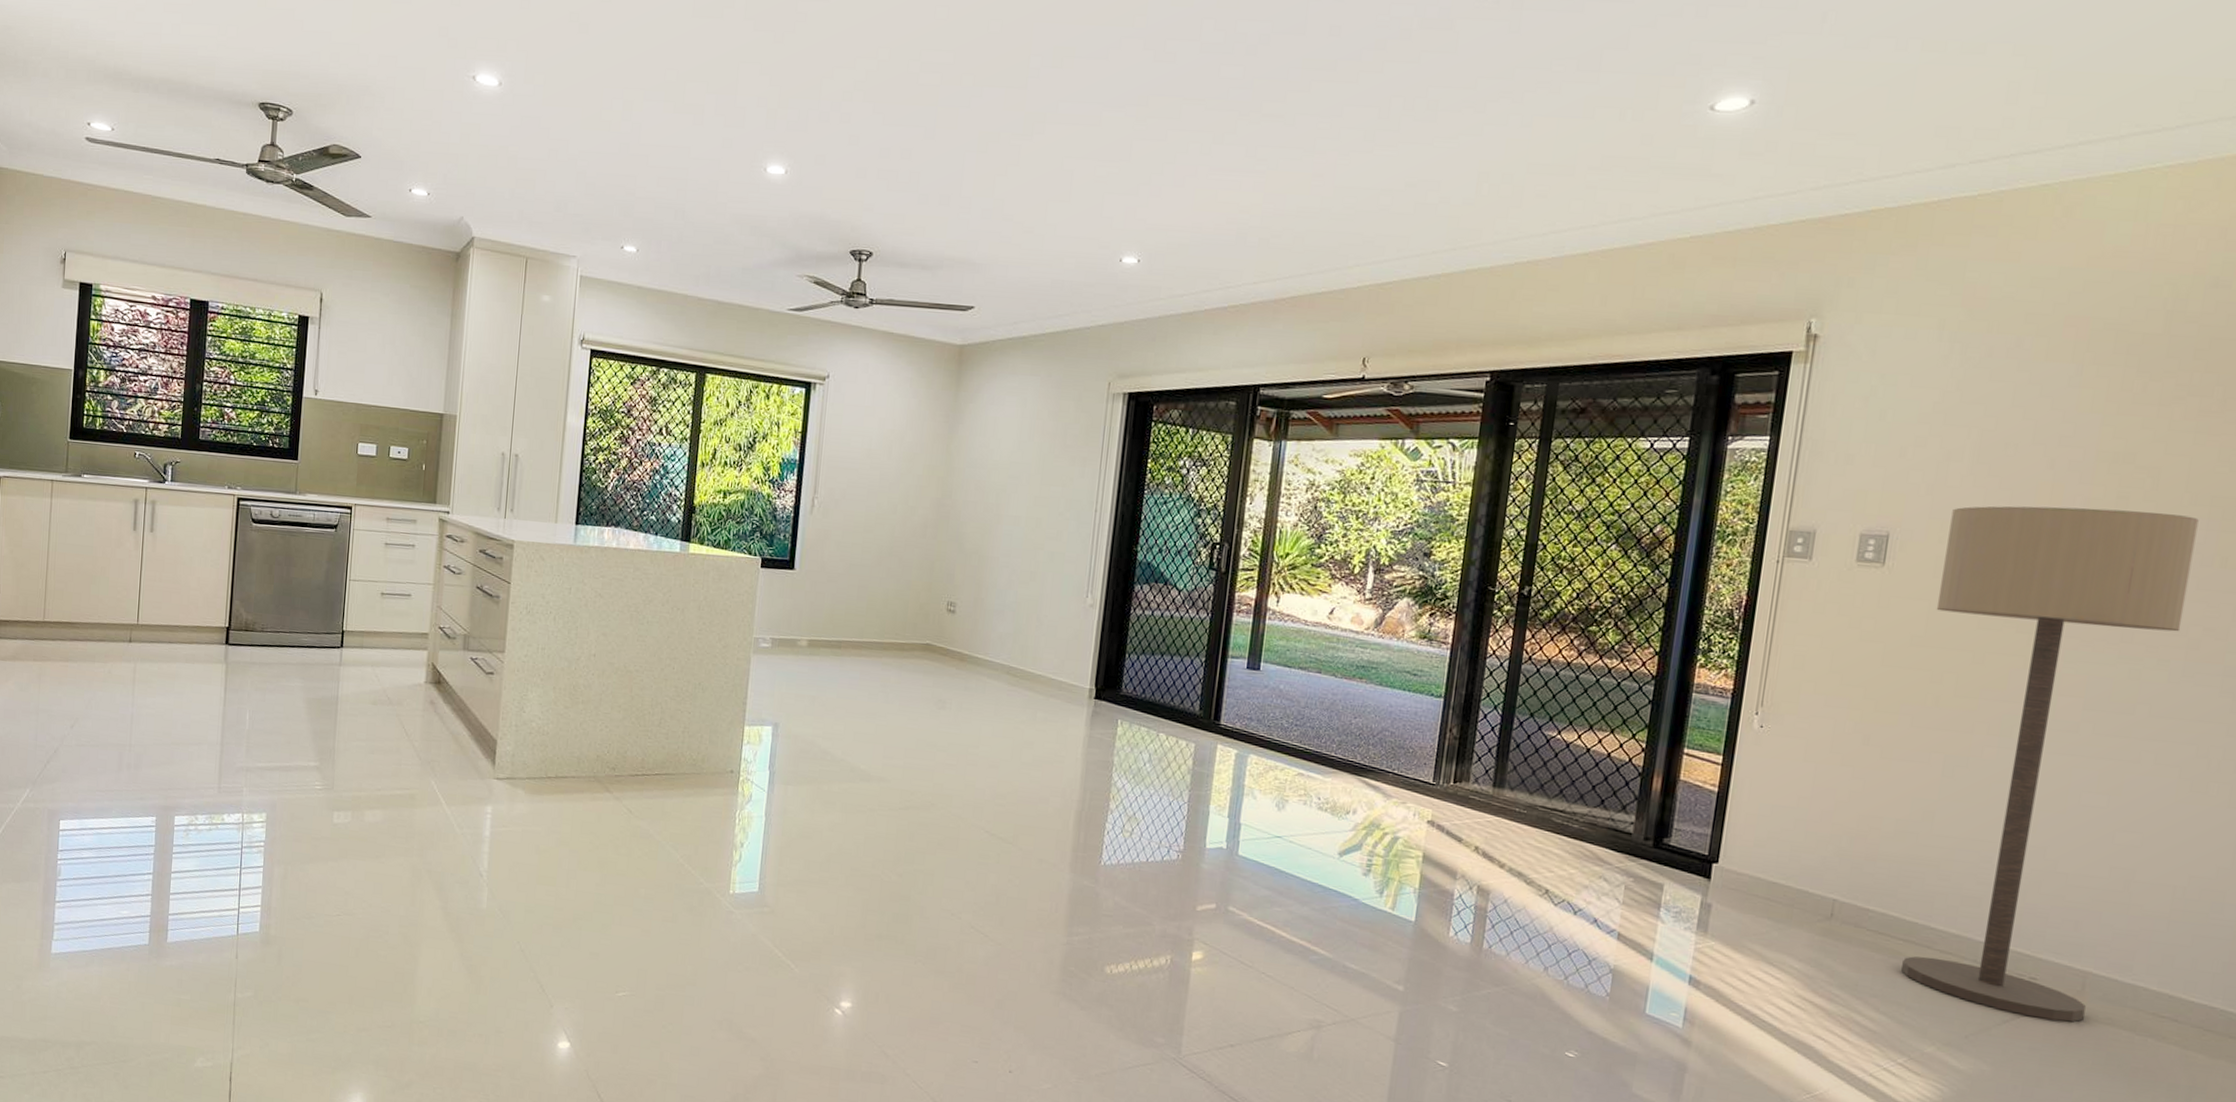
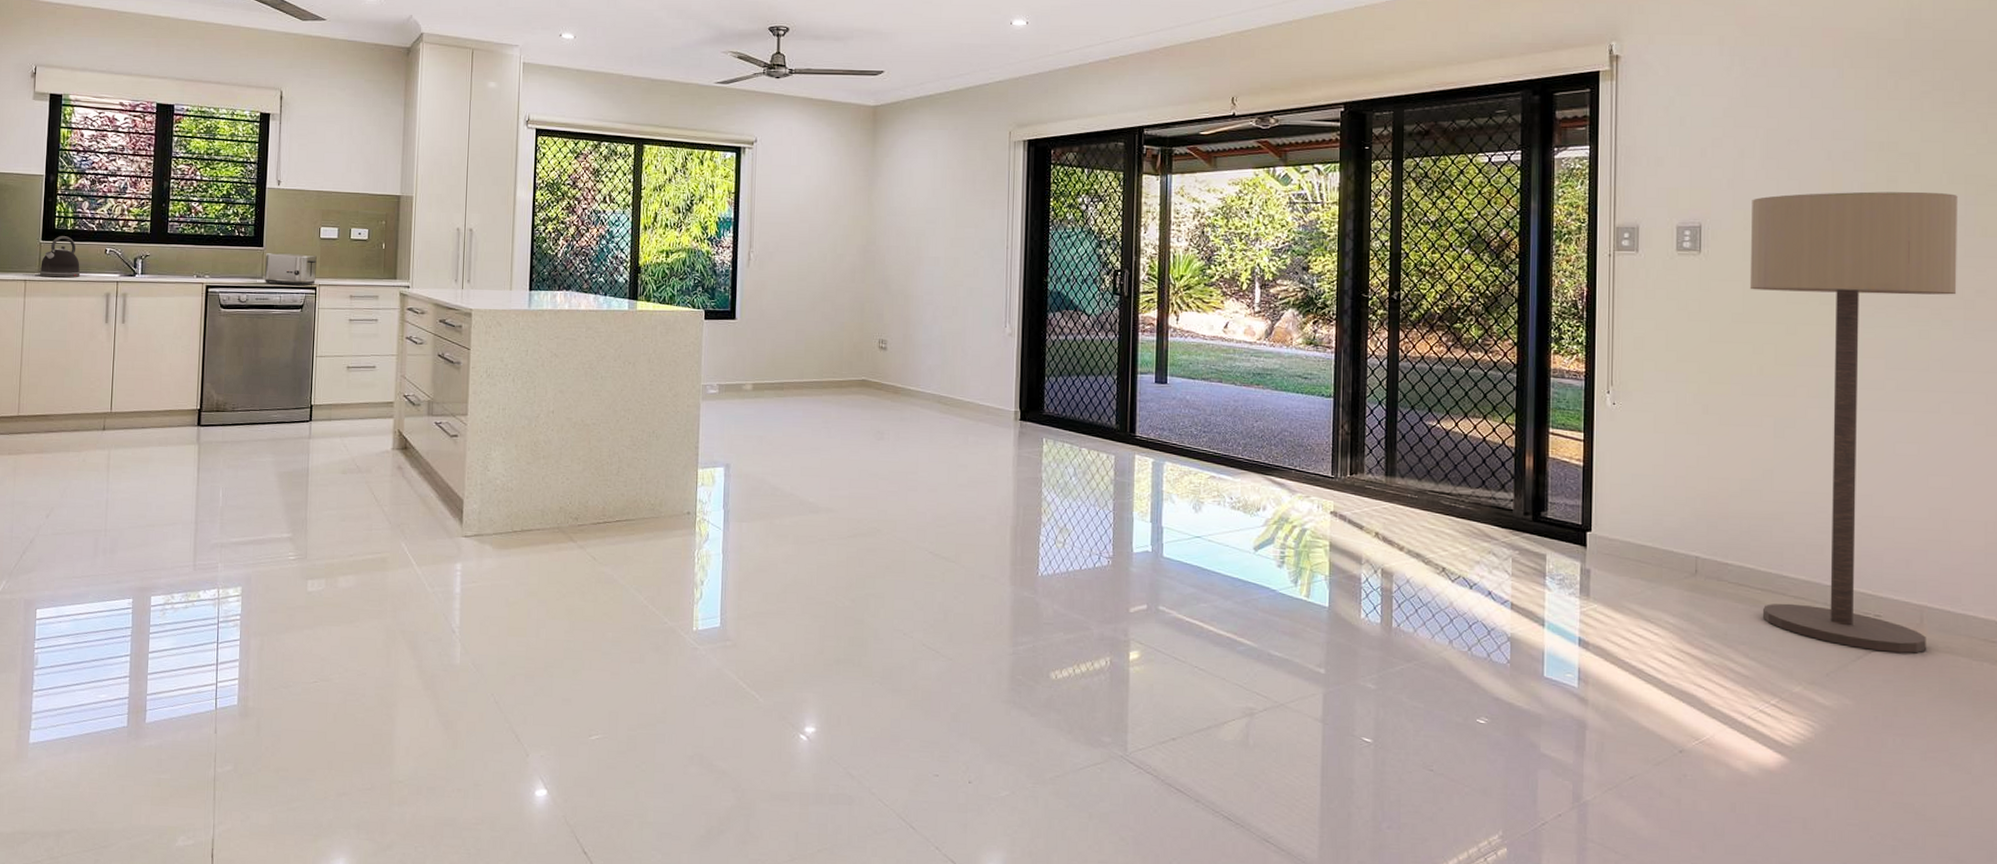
kettle: none [66,435,109,481] -> present [39,236,81,278]
toaster: none [298,466,353,504] -> present [264,252,317,286]

